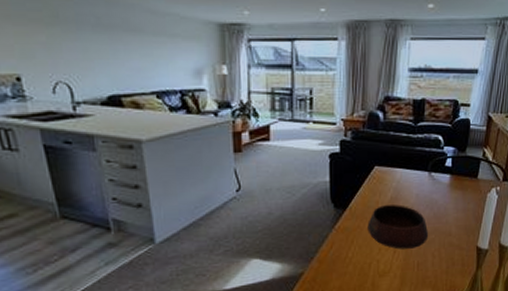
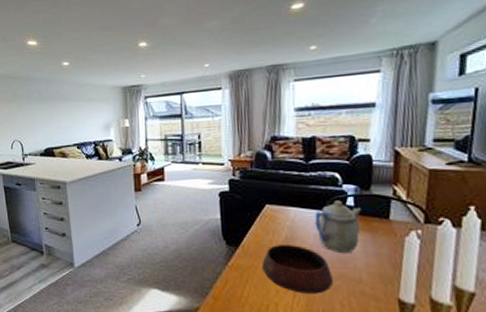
teapot: none [417,161,457,210] -> present [314,200,361,253]

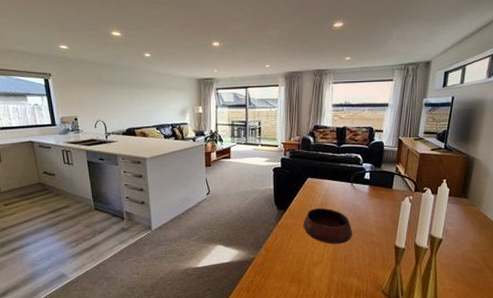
teapot: present [314,200,361,253] -> none [342,175,374,213]

